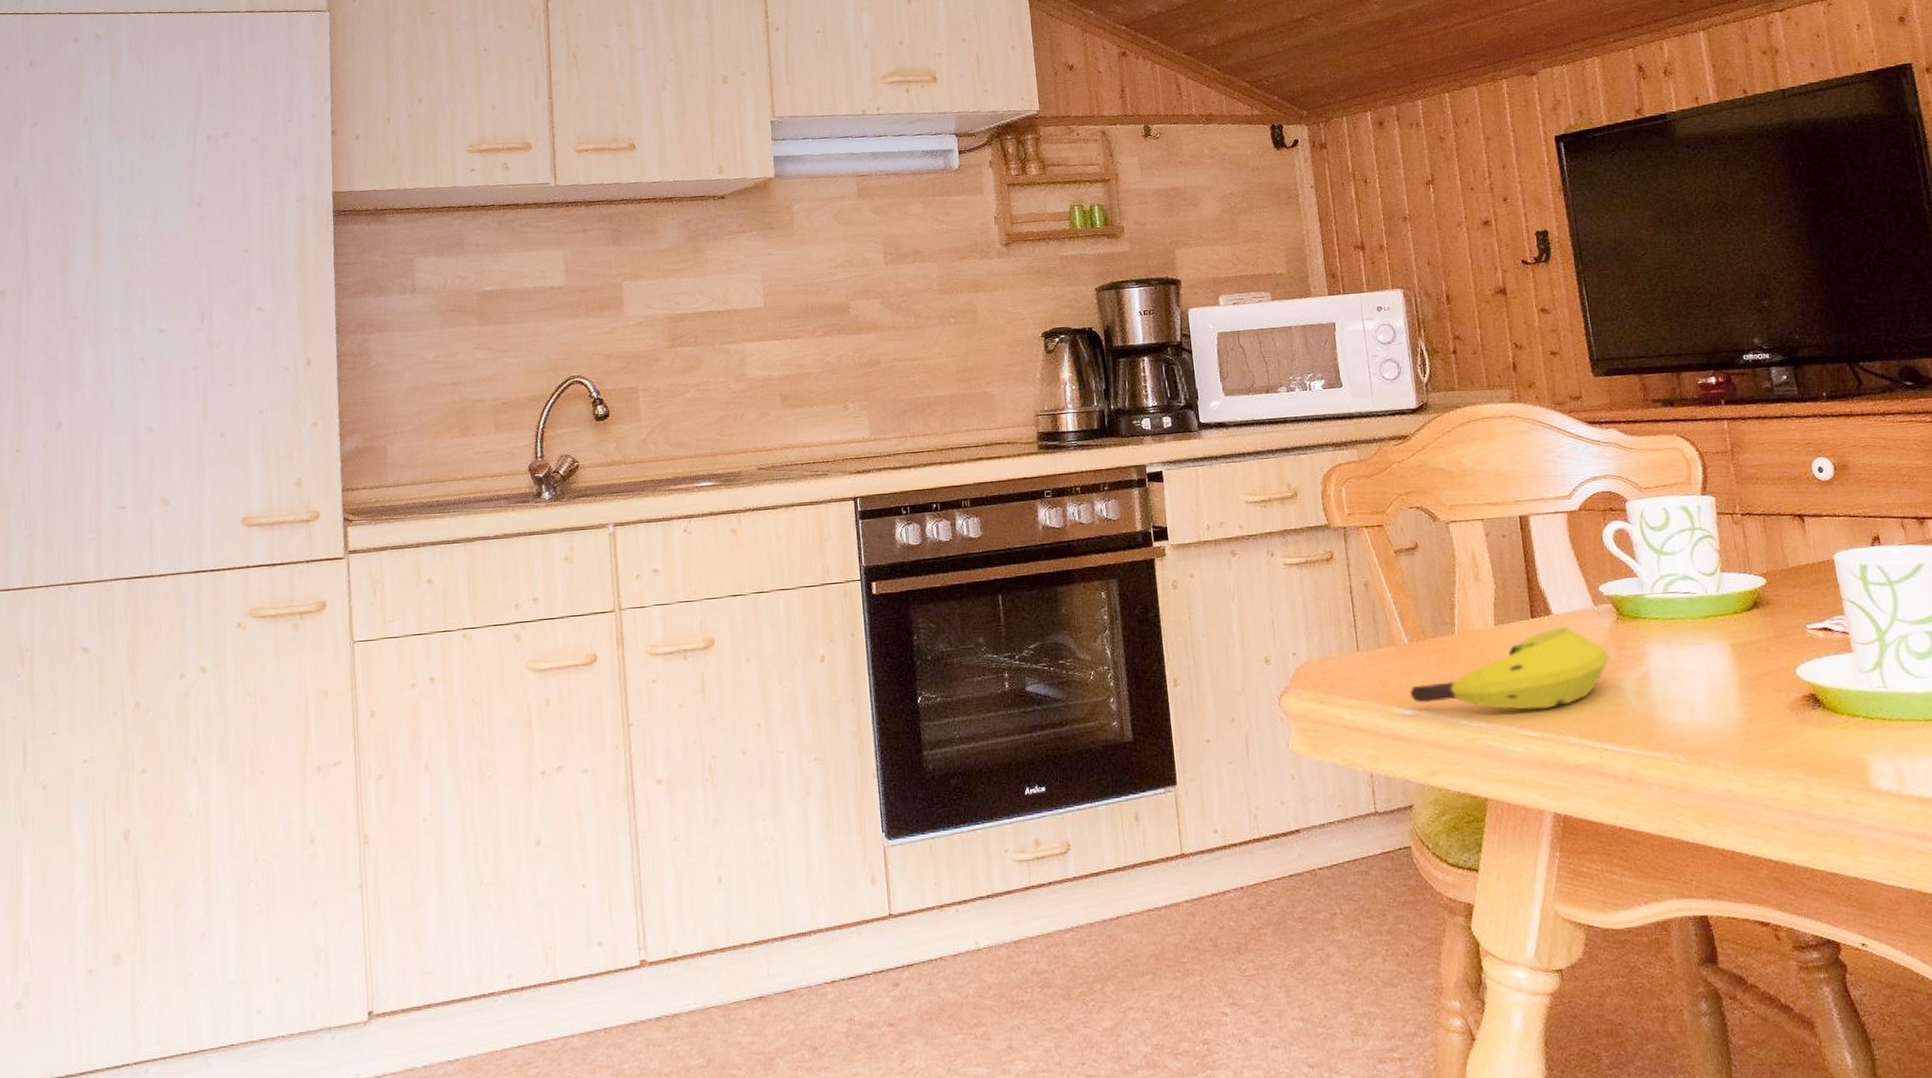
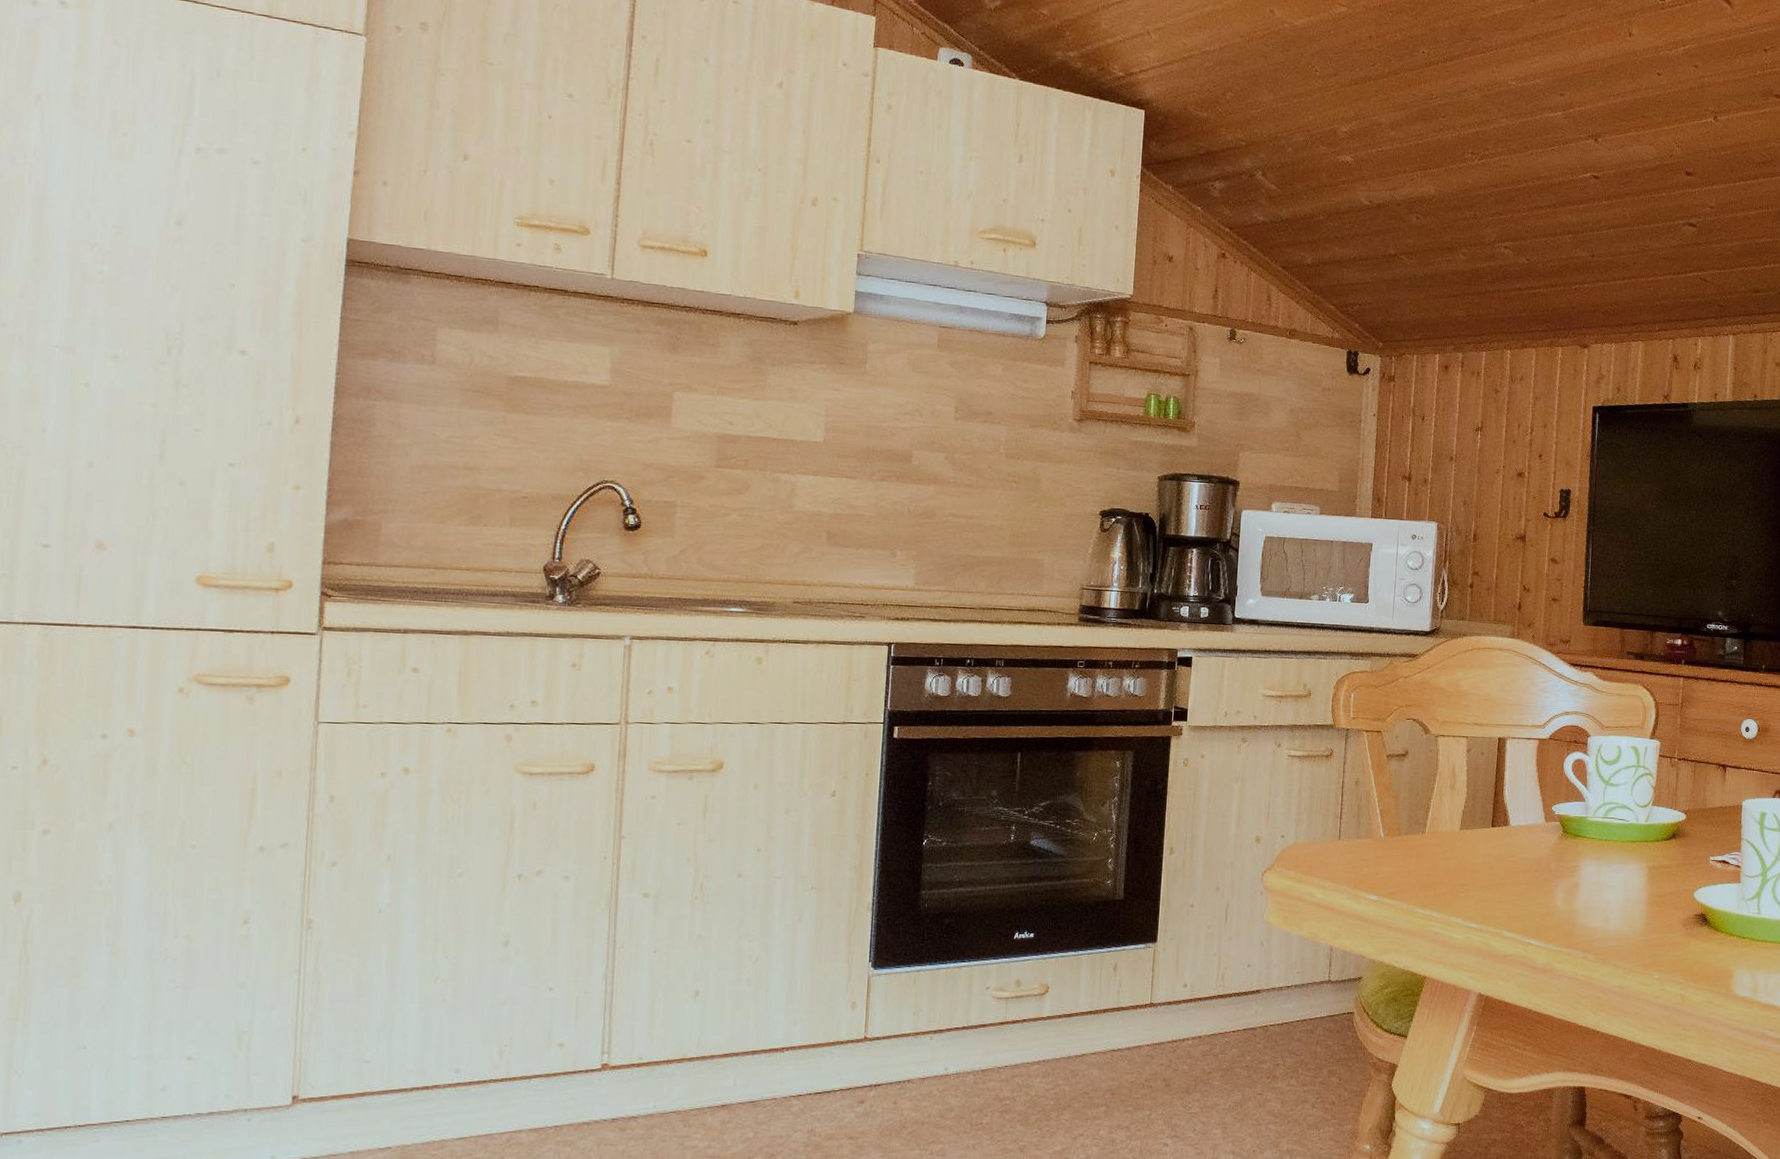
banana: present [1410,627,1610,710] -> none [1377,837,1549,905]

